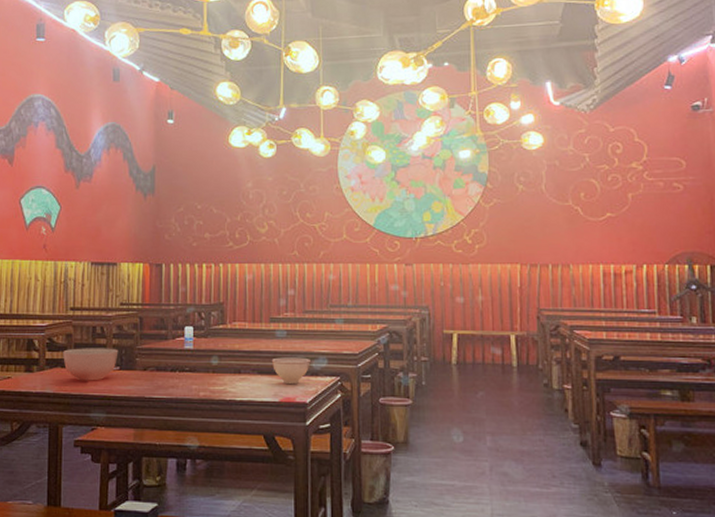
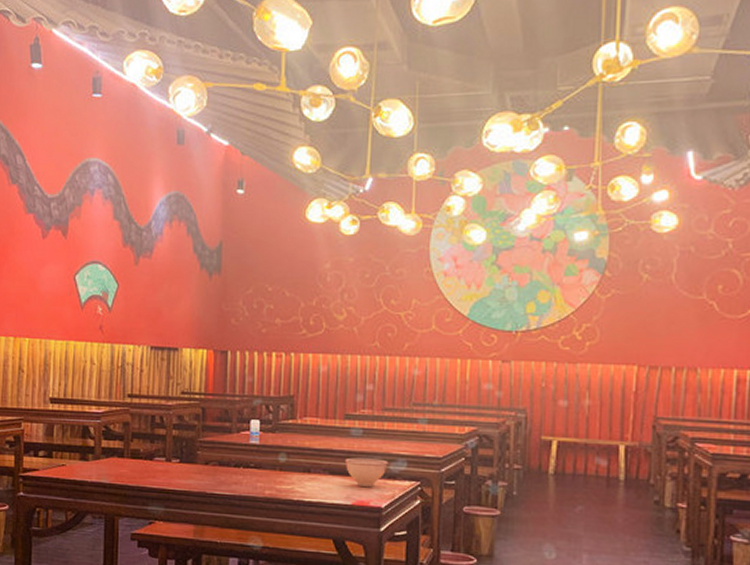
bowl: present [63,348,118,381] -> none [120,437,179,473]

